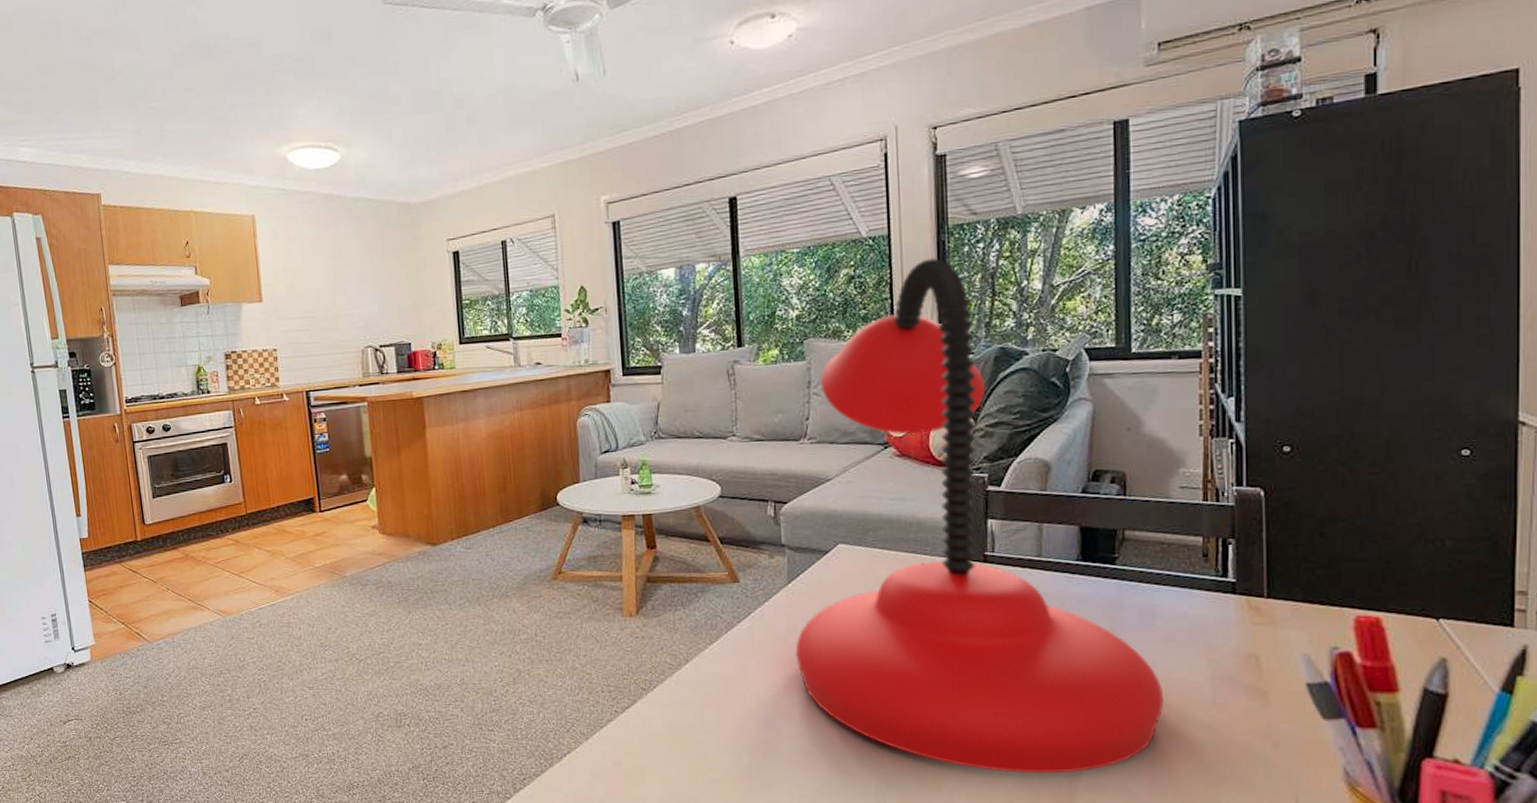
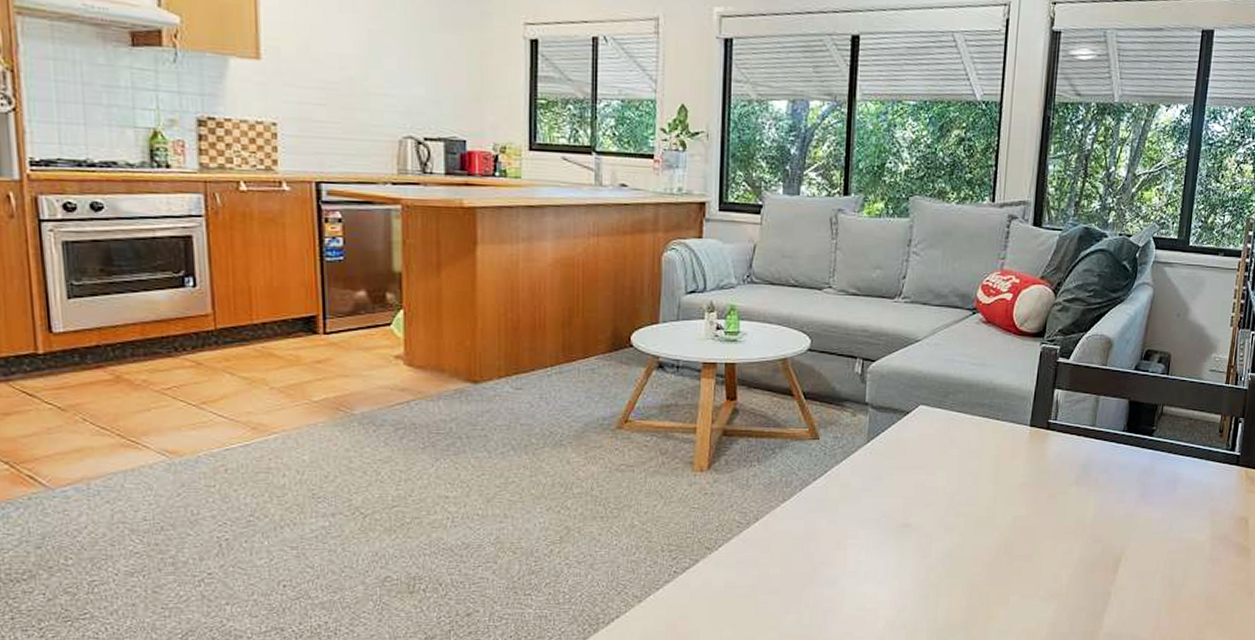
desk lamp: present [795,258,1164,774] -> none [866,131,1175,624]

